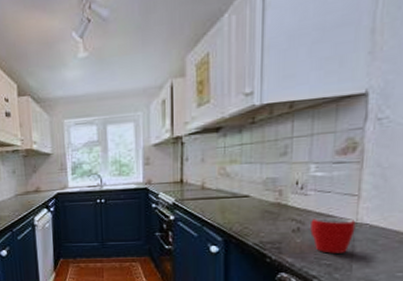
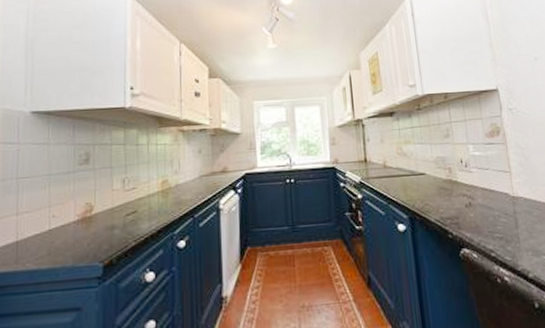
mug: present [310,216,356,254] -> none [478,191,515,227]

